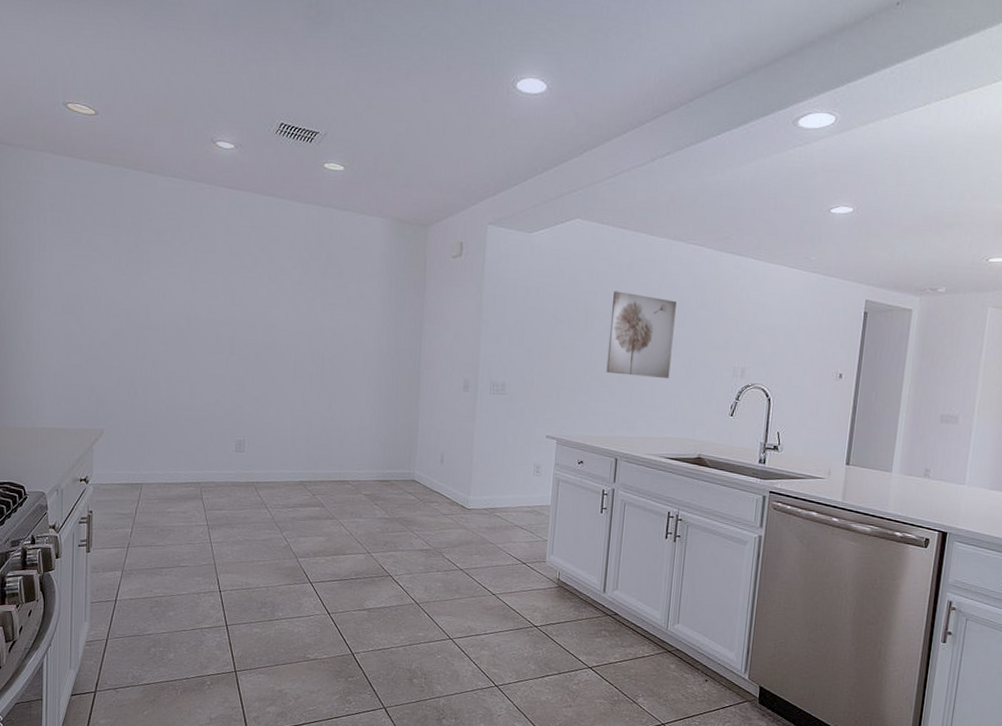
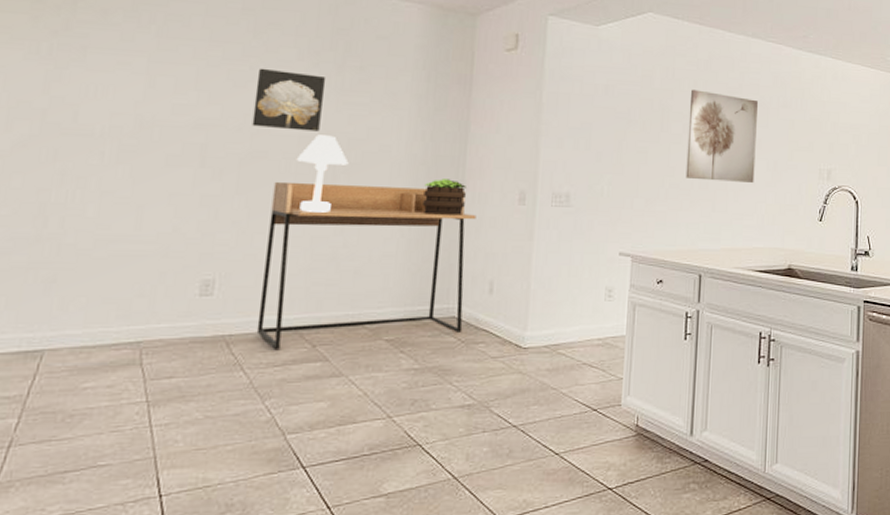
wall art: none [263,275,314,327] -> present [252,68,326,132]
desk: none [274,367,430,495] -> present [256,181,477,349]
lamp: none [295,330,333,393] -> present [296,135,349,213]
potted plant: none [389,368,422,399] -> present [423,179,466,215]

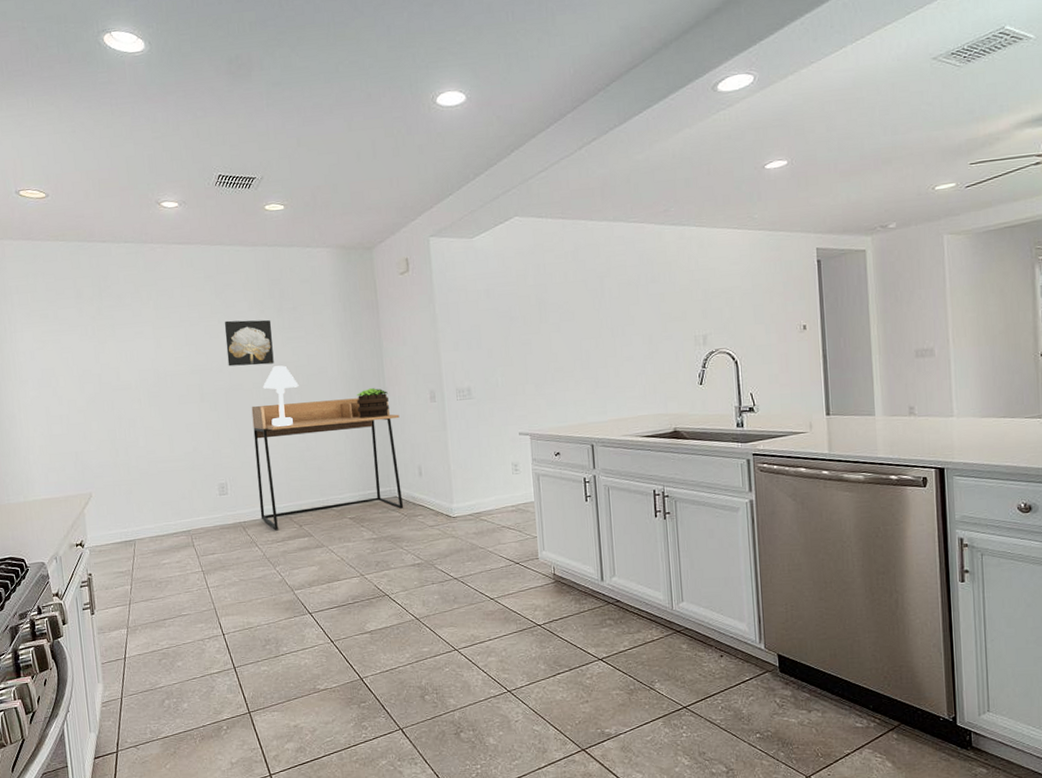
wall art: present [685,89,758,183] -> none [563,280,632,362]

